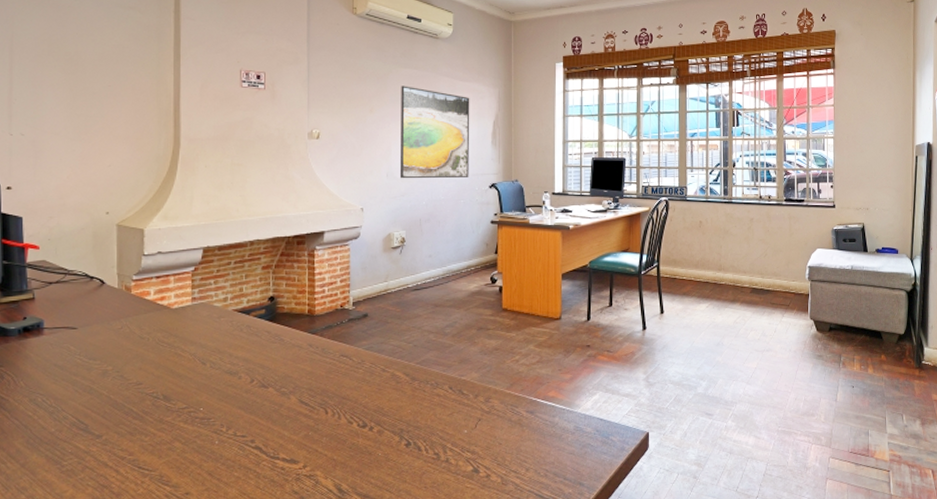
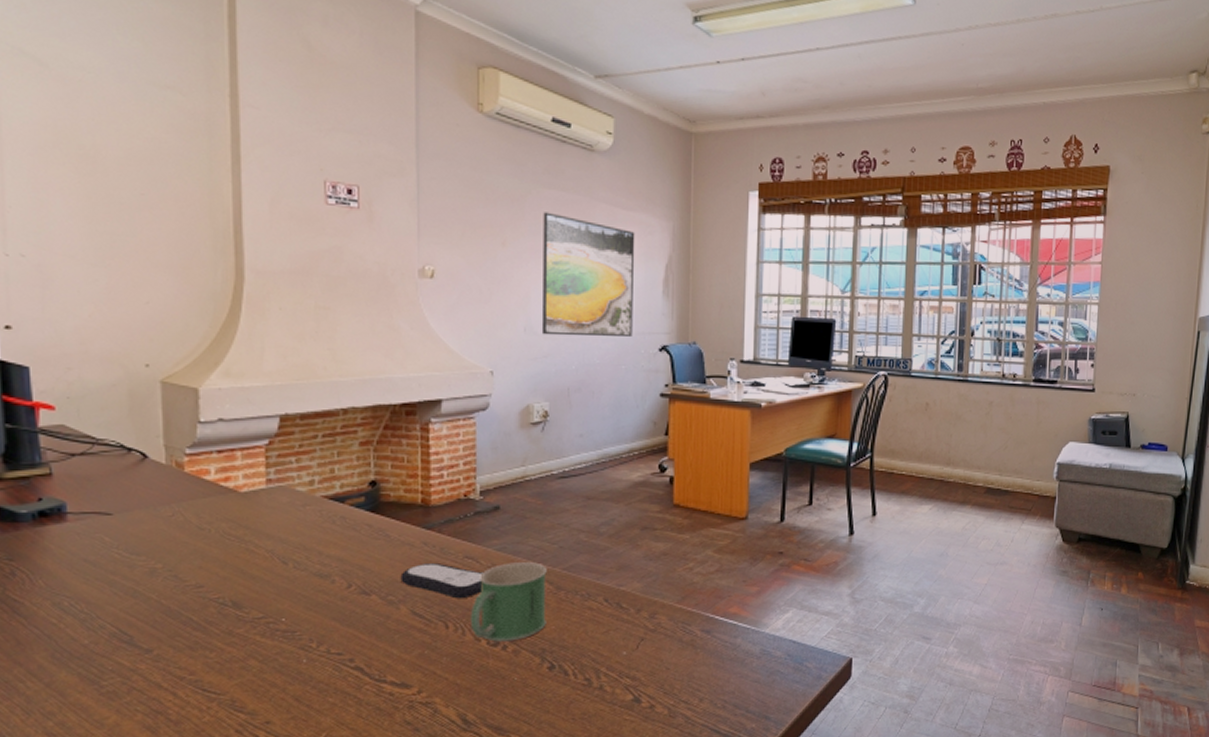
remote control: none [291,361,355,390] -> present [400,563,483,599]
mug: none [344,358,404,424] -> present [469,562,547,642]

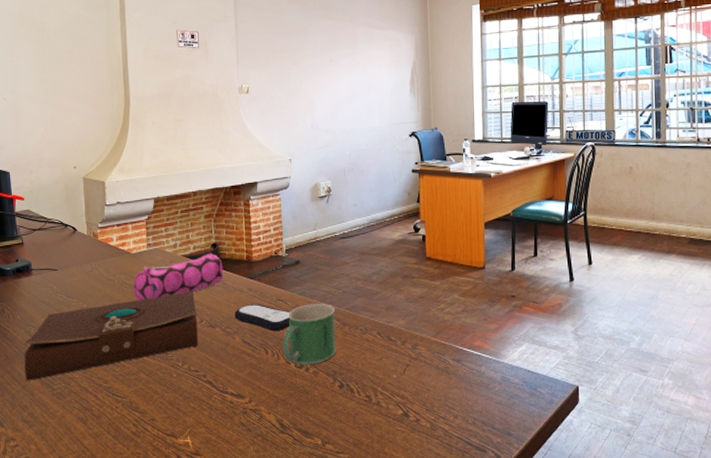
book: none [50,545,342,676] -> present [24,291,198,381]
pencil case: none [241,494,386,559] -> present [133,253,224,301]
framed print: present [541,212,635,337] -> none [321,37,389,130]

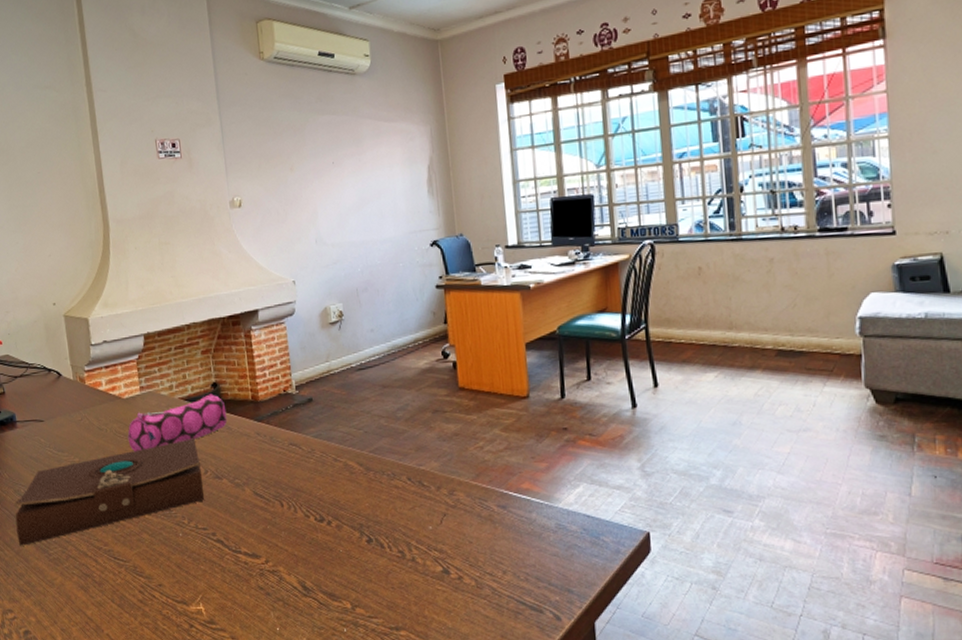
remote control: present [234,304,291,332] -> none [242,450,307,481]
mug: present [282,304,336,365] -> none [299,446,361,518]

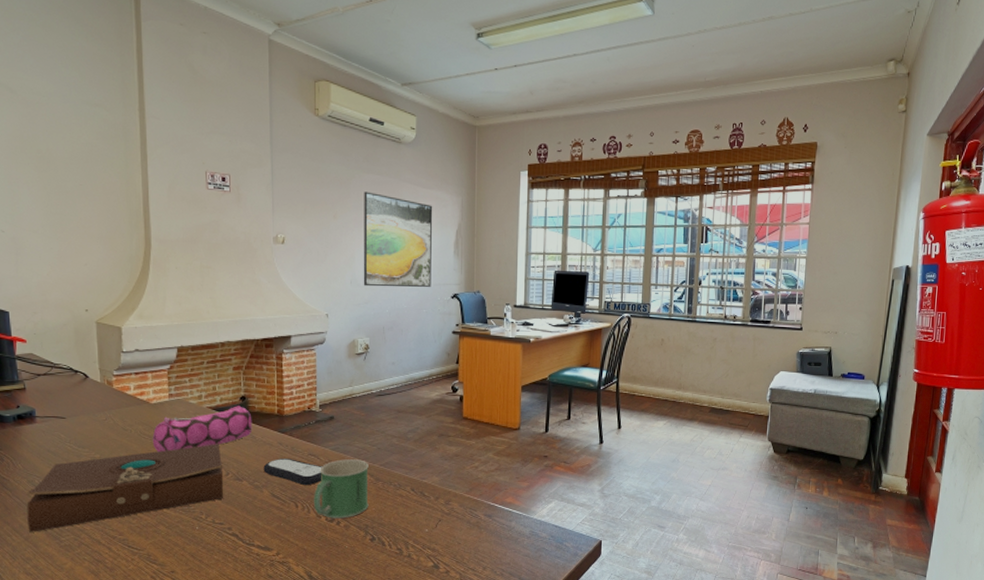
remote control: none [242,450,307,481] -> present [263,459,322,486]
mug: none [299,446,361,518] -> present [313,459,369,519]
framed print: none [320,135,406,244] -> present [363,191,433,288]

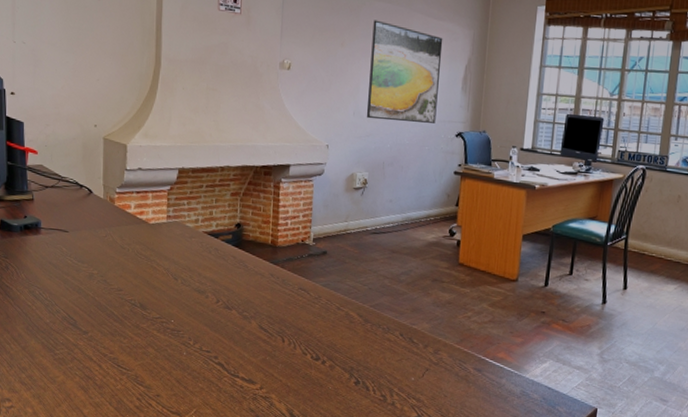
book: present [27,444,223,532] -> none [26,269,214,343]
pencil case: present [152,406,252,453] -> none [148,232,246,274]
remote control: present [263,459,322,486] -> none [253,290,312,321]
mug: present [313,459,369,519] -> none [300,296,358,358]

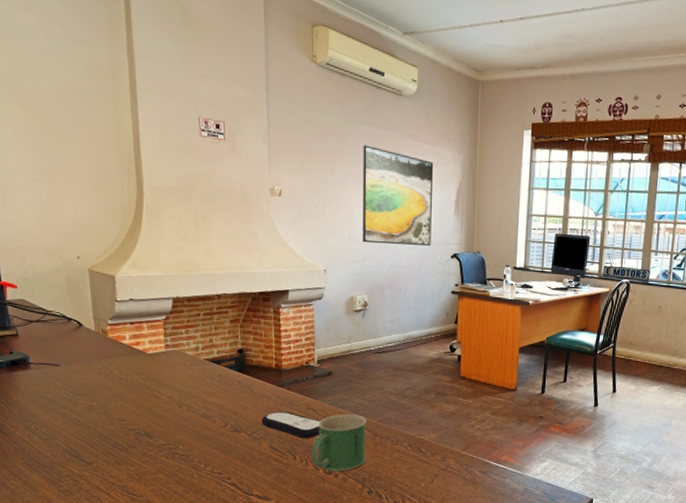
remote control: none [253,290,312,321] -> present [261,412,320,439]
mug: none [300,296,358,358] -> present [311,414,366,472]

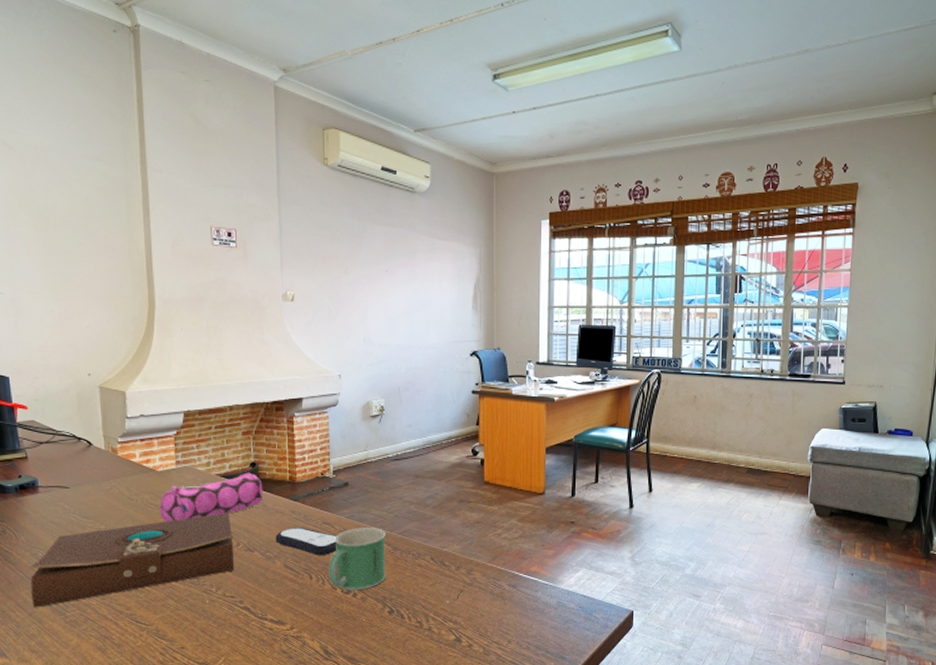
book: none [24,395,222,477] -> present [30,513,234,608]
pencil case: none [149,358,250,402] -> present [159,472,263,523]
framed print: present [362,145,434,246] -> none [376,244,450,345]

